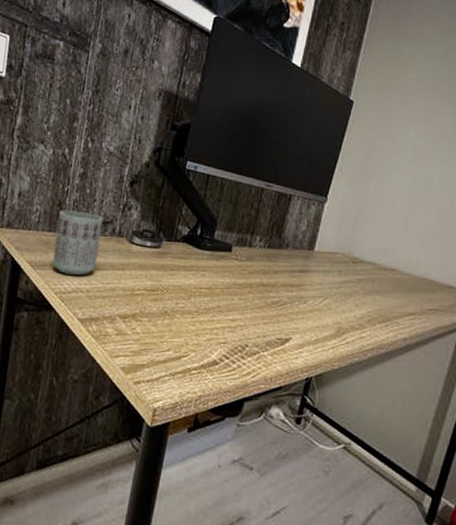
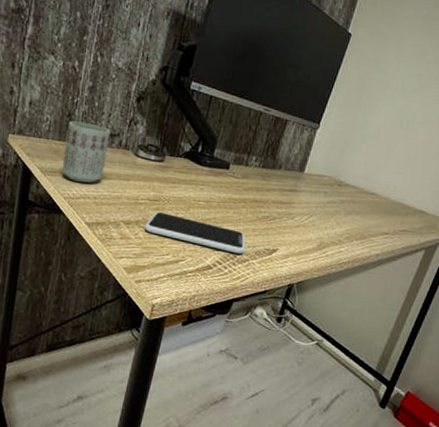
smartphone: none [142,302,255,346] -> present [144,211,246,254]

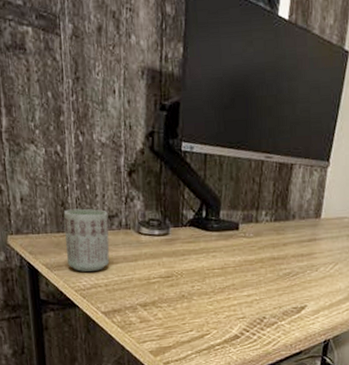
smartphone: present [144,211,246,254] -> none [162,287,272,318]

